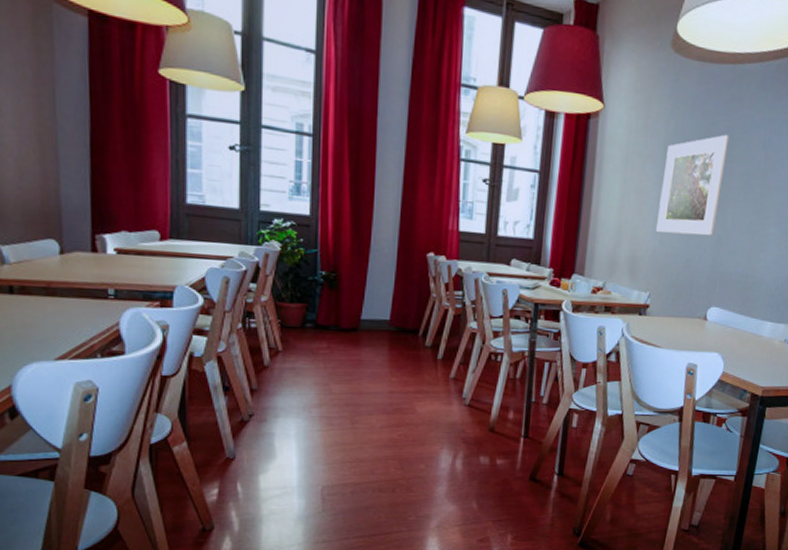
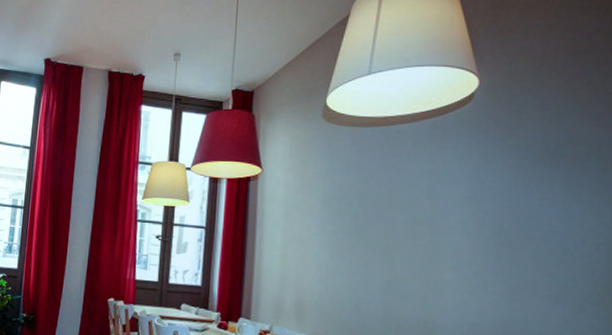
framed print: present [655,134,729,236] -> none [319,187,389,281]

